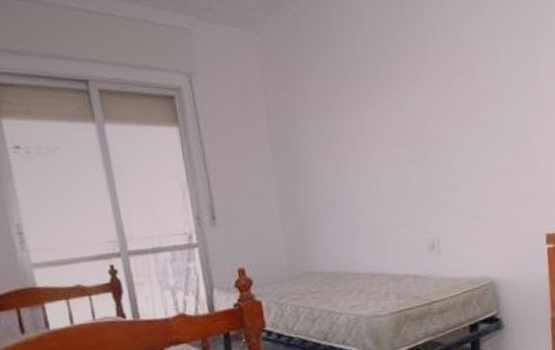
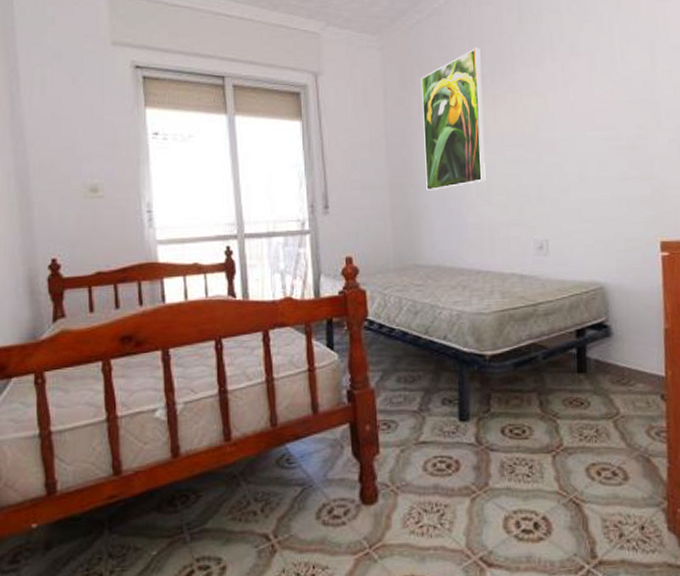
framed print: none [302,41,376,195] -> present [420,47,486,190]

